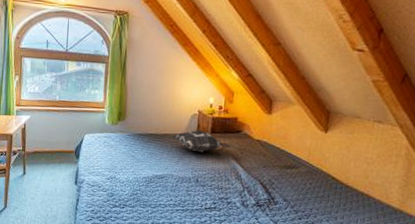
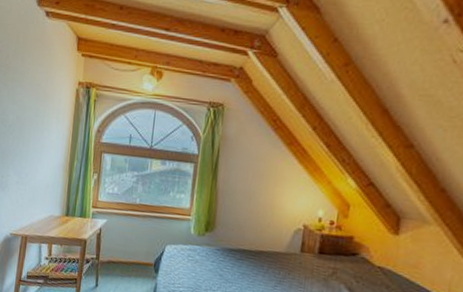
decorative pillow: present [173,129,230,153] -> none [271,248,343,277]

